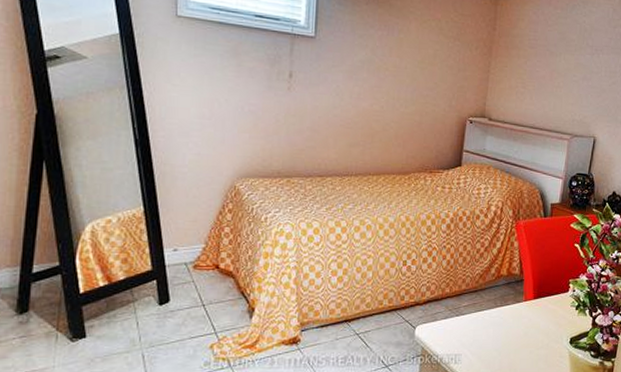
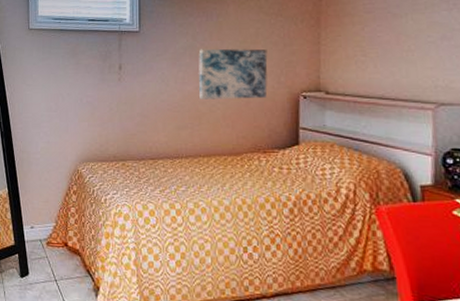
wall art: none [373,64,443,120] -> present [198,48,268,100]

